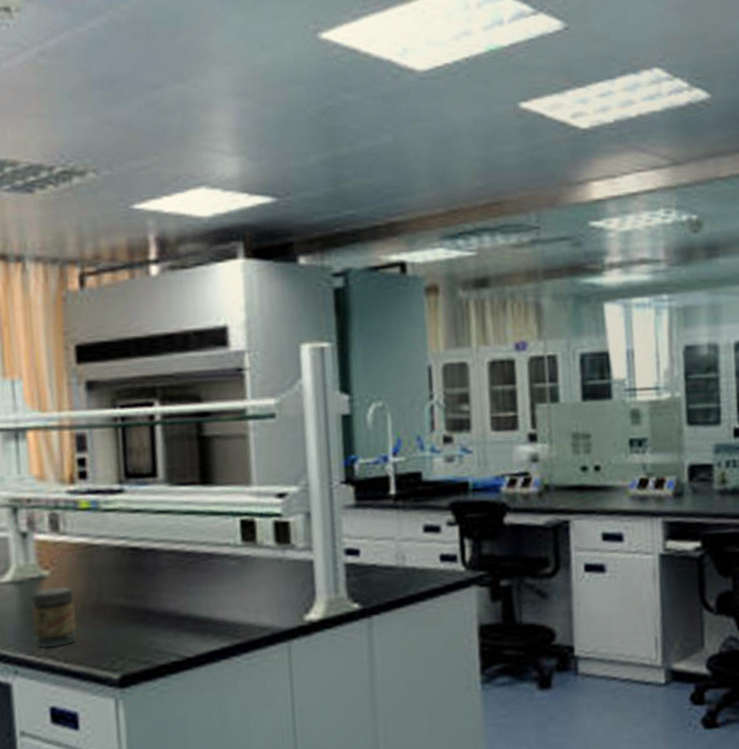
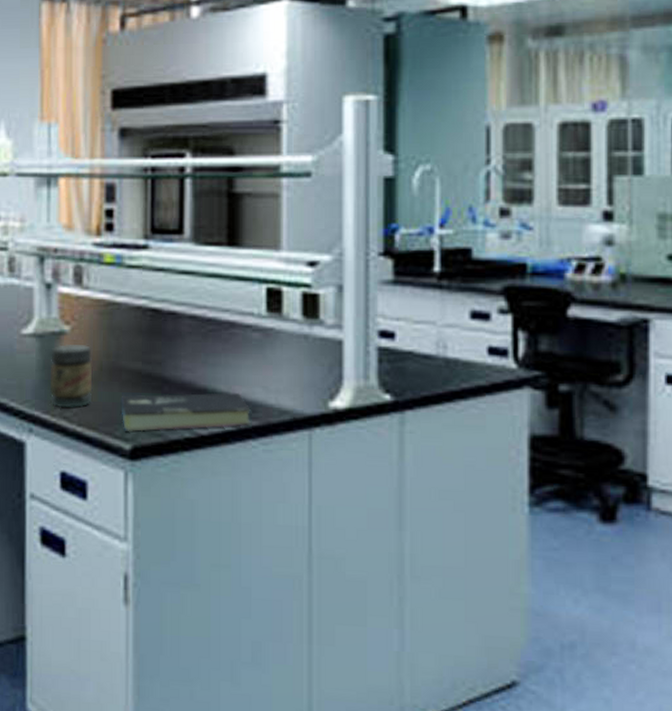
book: none [106,616,234,662] -> present [121,392,251,432]

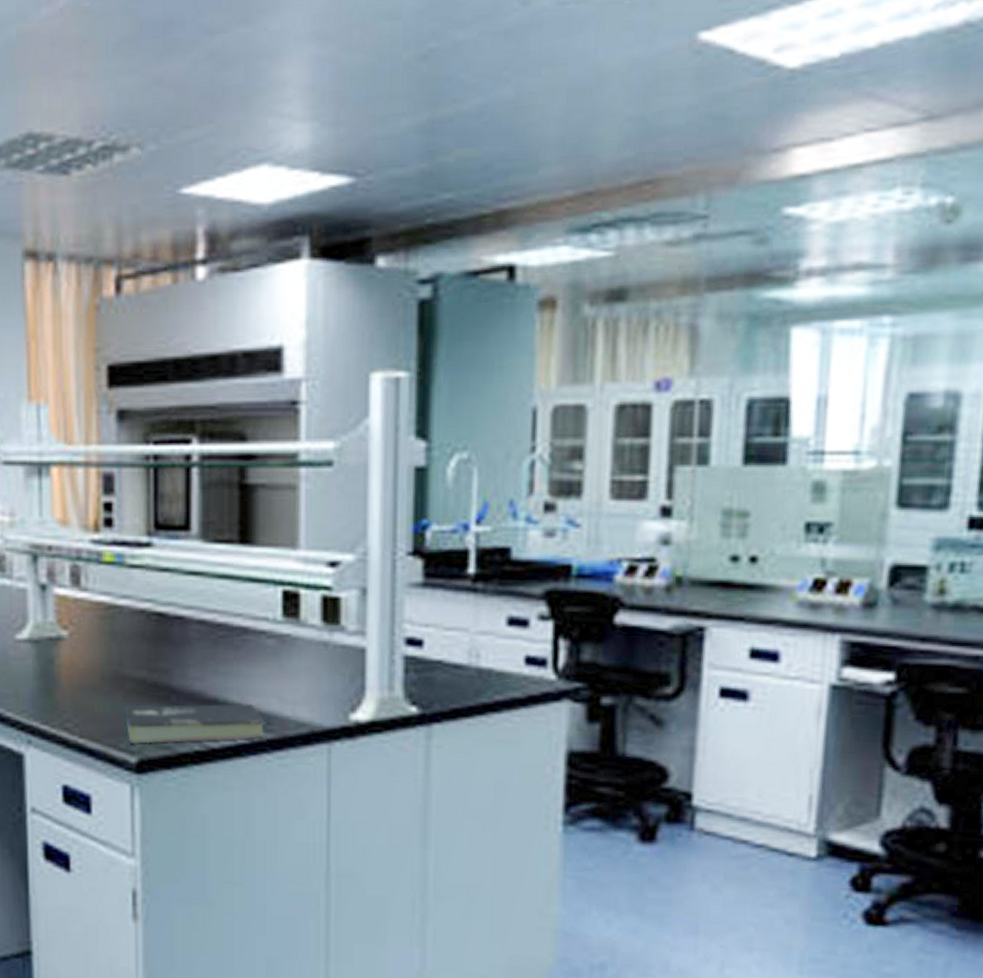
jar: present [49,343,93,409] -> none [48,650,94,719]

